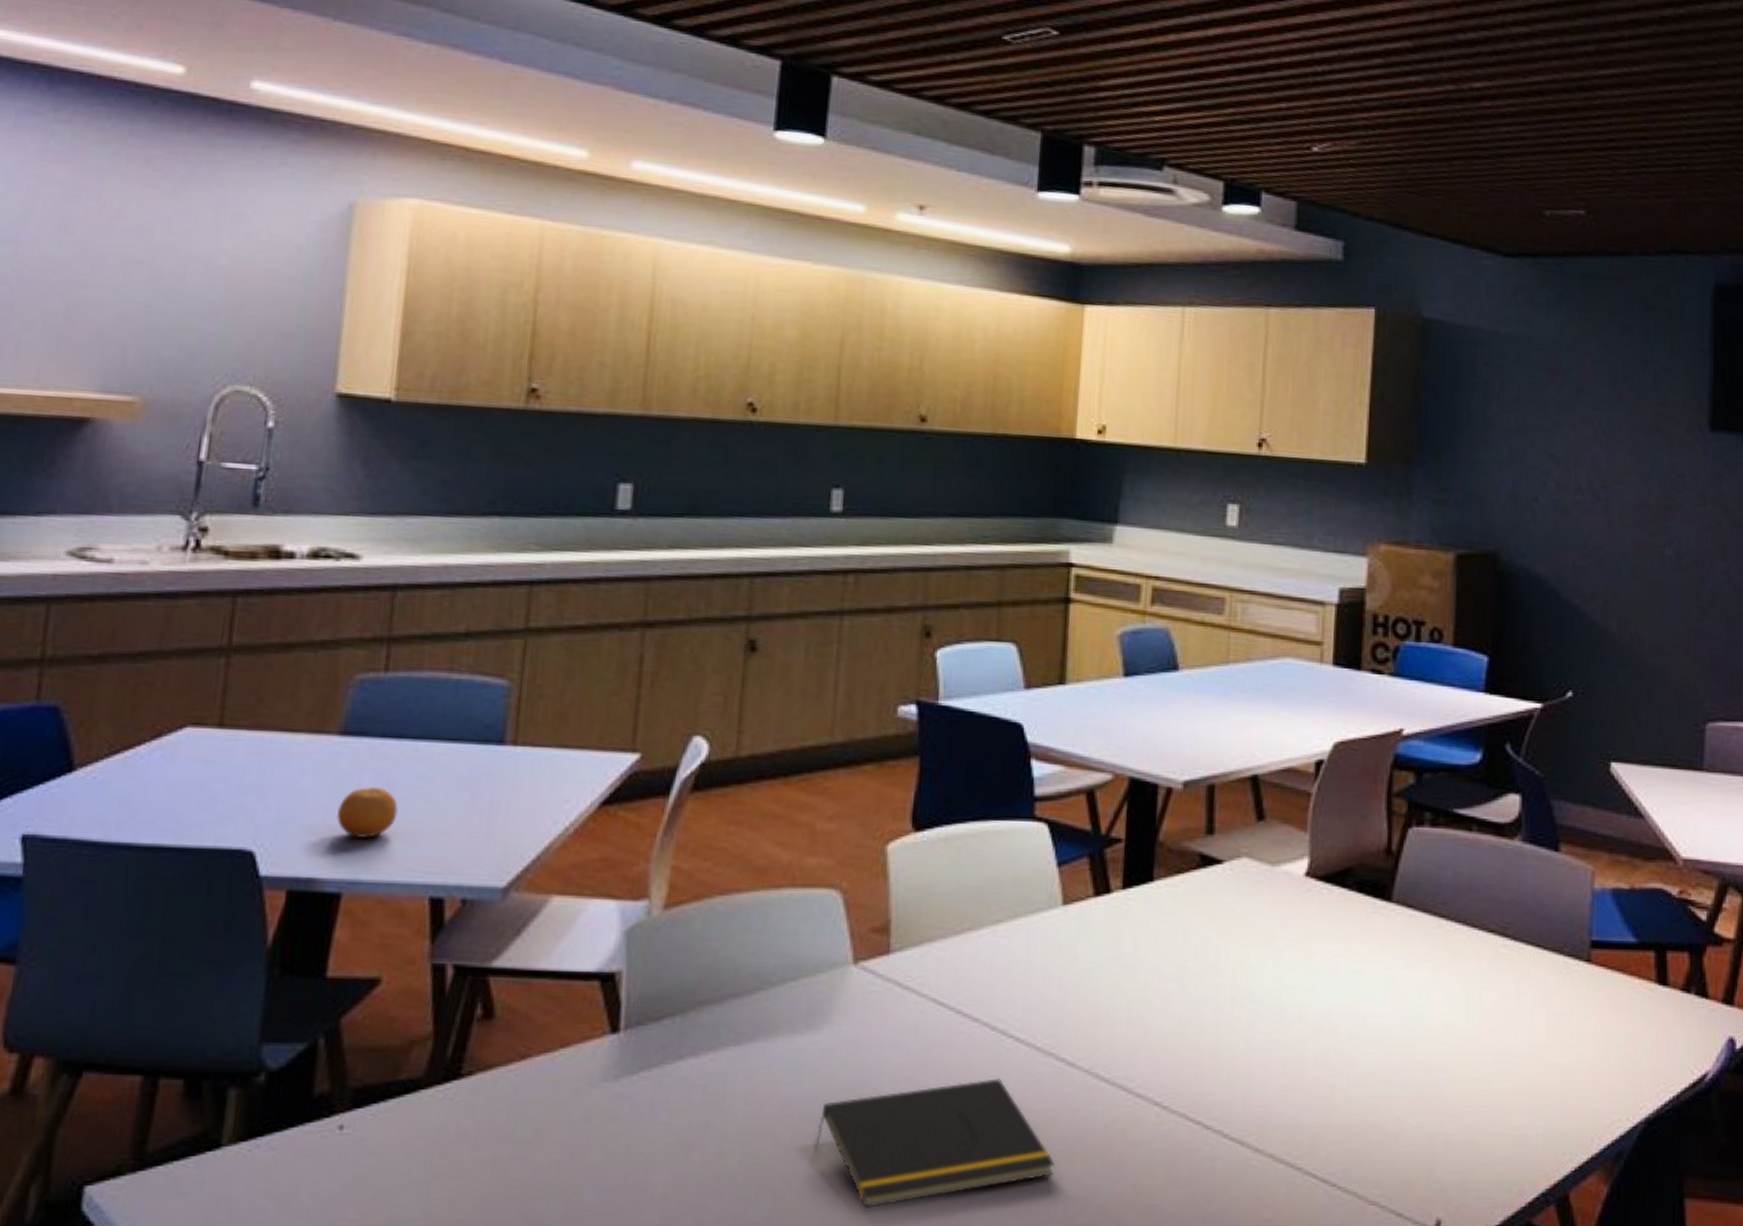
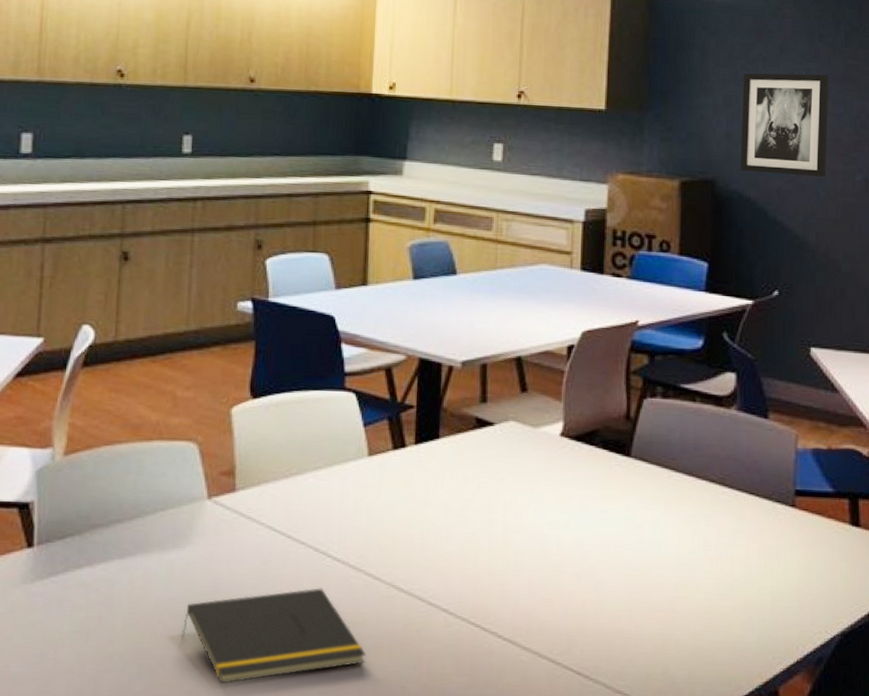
wall art: none [1528,421,1634,550] -> present [740,73,829,177]

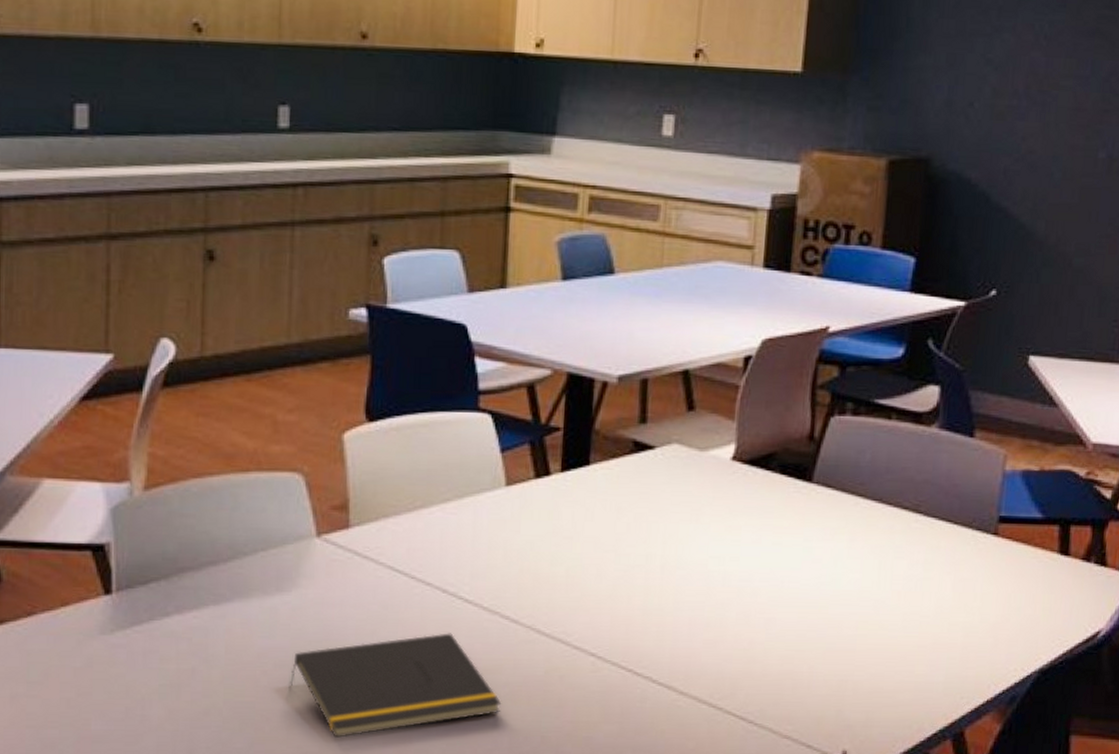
wall art: present [740,73,829,177] -> none [961,26,1076,154]

